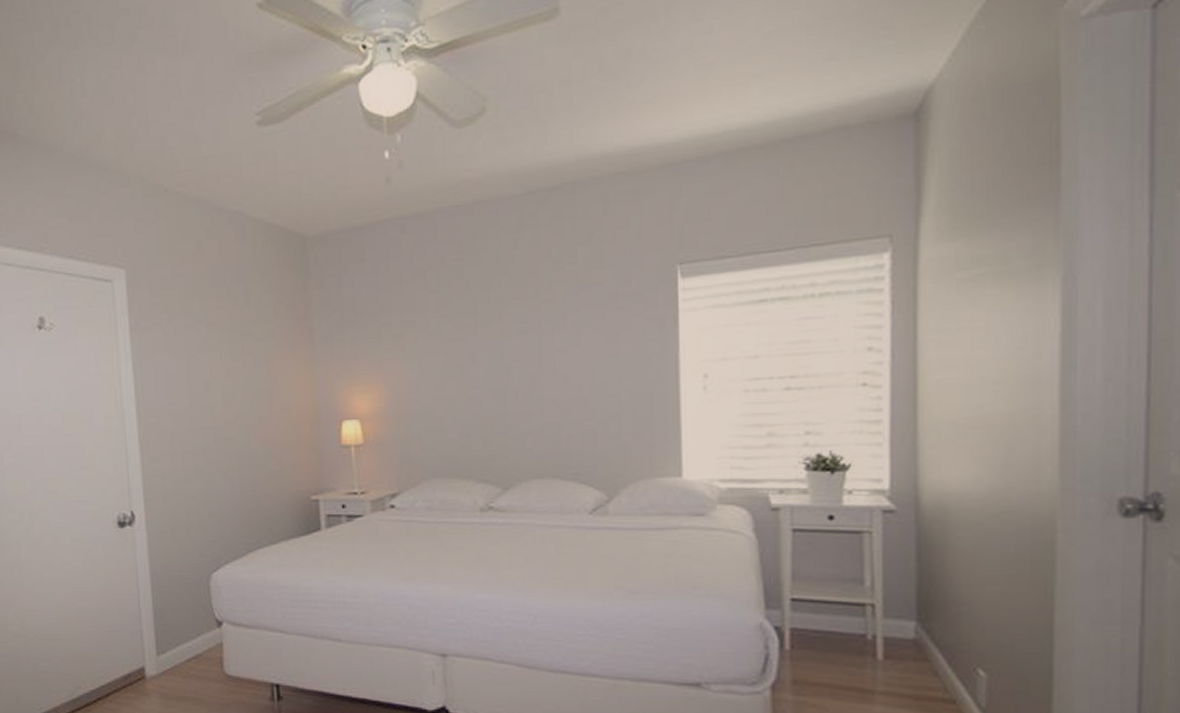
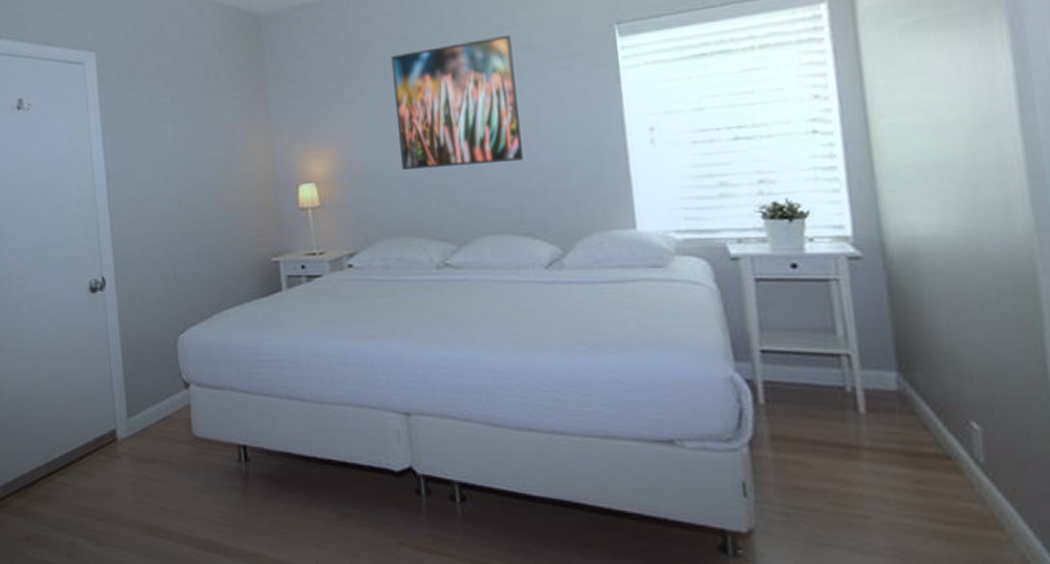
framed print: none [444,270,574,409] -> present [390,34,523,170]

